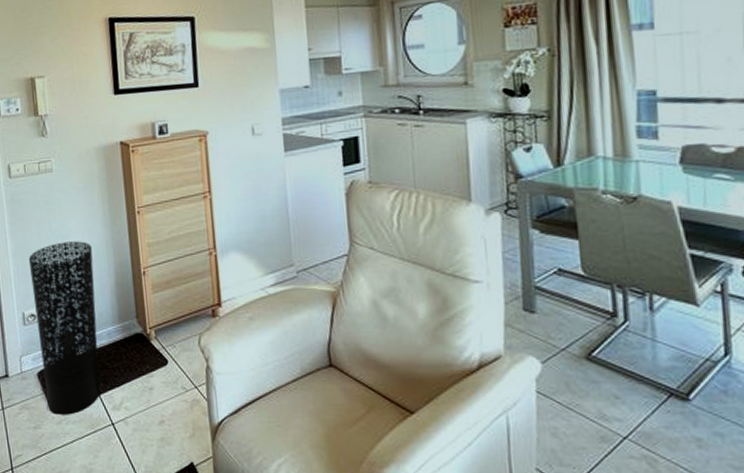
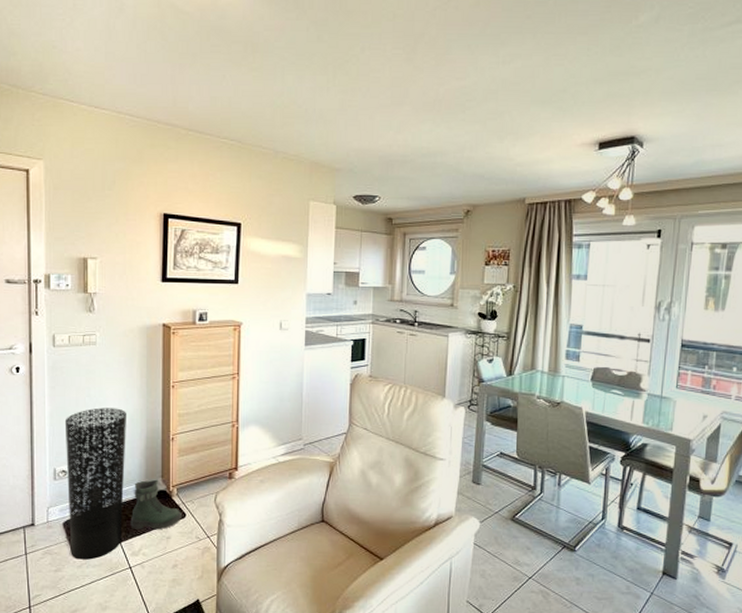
boot: none [107,321,163,380] -> present [130,479,182,530]

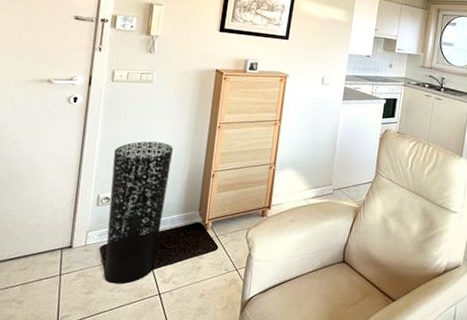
boot: present [130,479,182,530] -> none [164,211,214,260]

